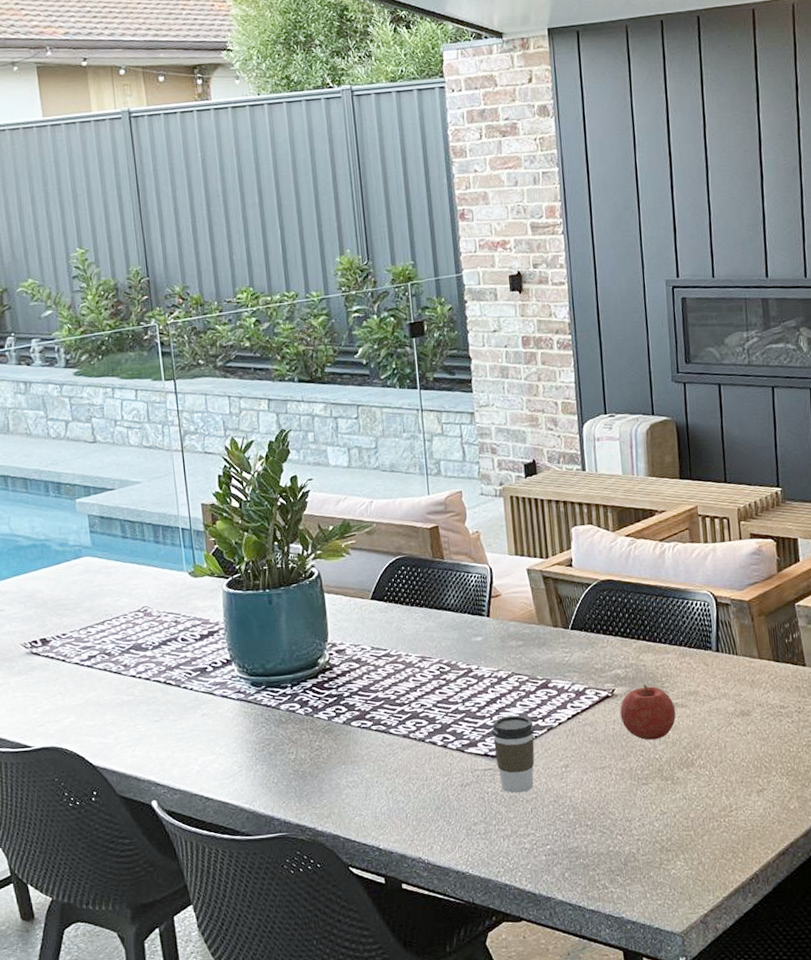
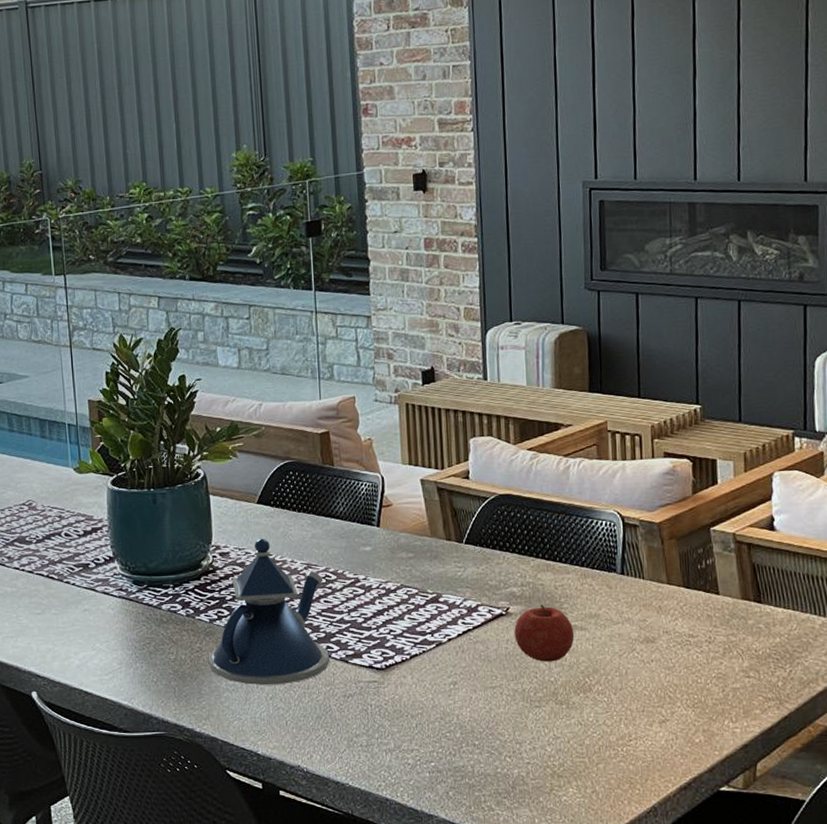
teapot: none [328,633,446,780] -> present [209,538,330,685]
coffee cup: present [491,715,535,794] -> none [377,628,423,708]

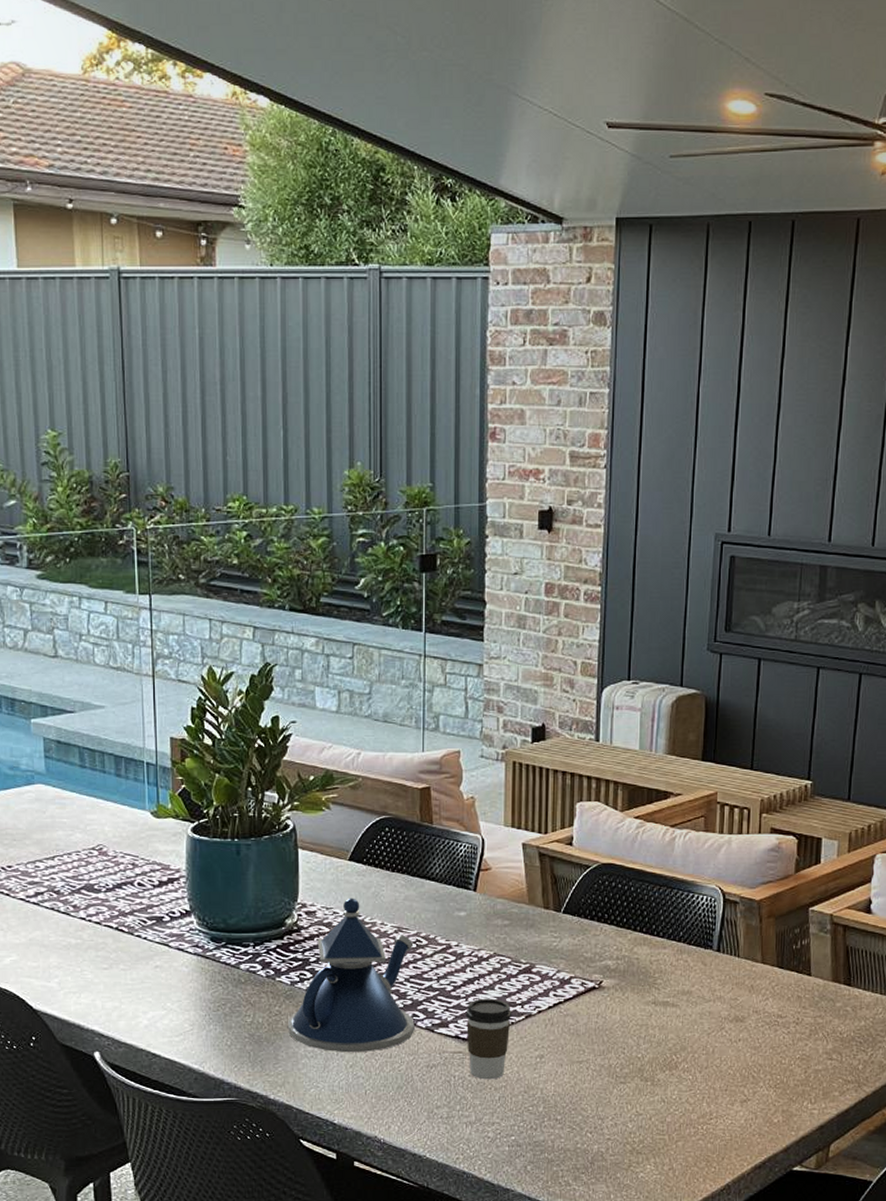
coffee cup: none [377,628,423,708] -> present [465,998,512,1080]
fruit: present [514,604,575,662] -> none [605,979,666,1038]

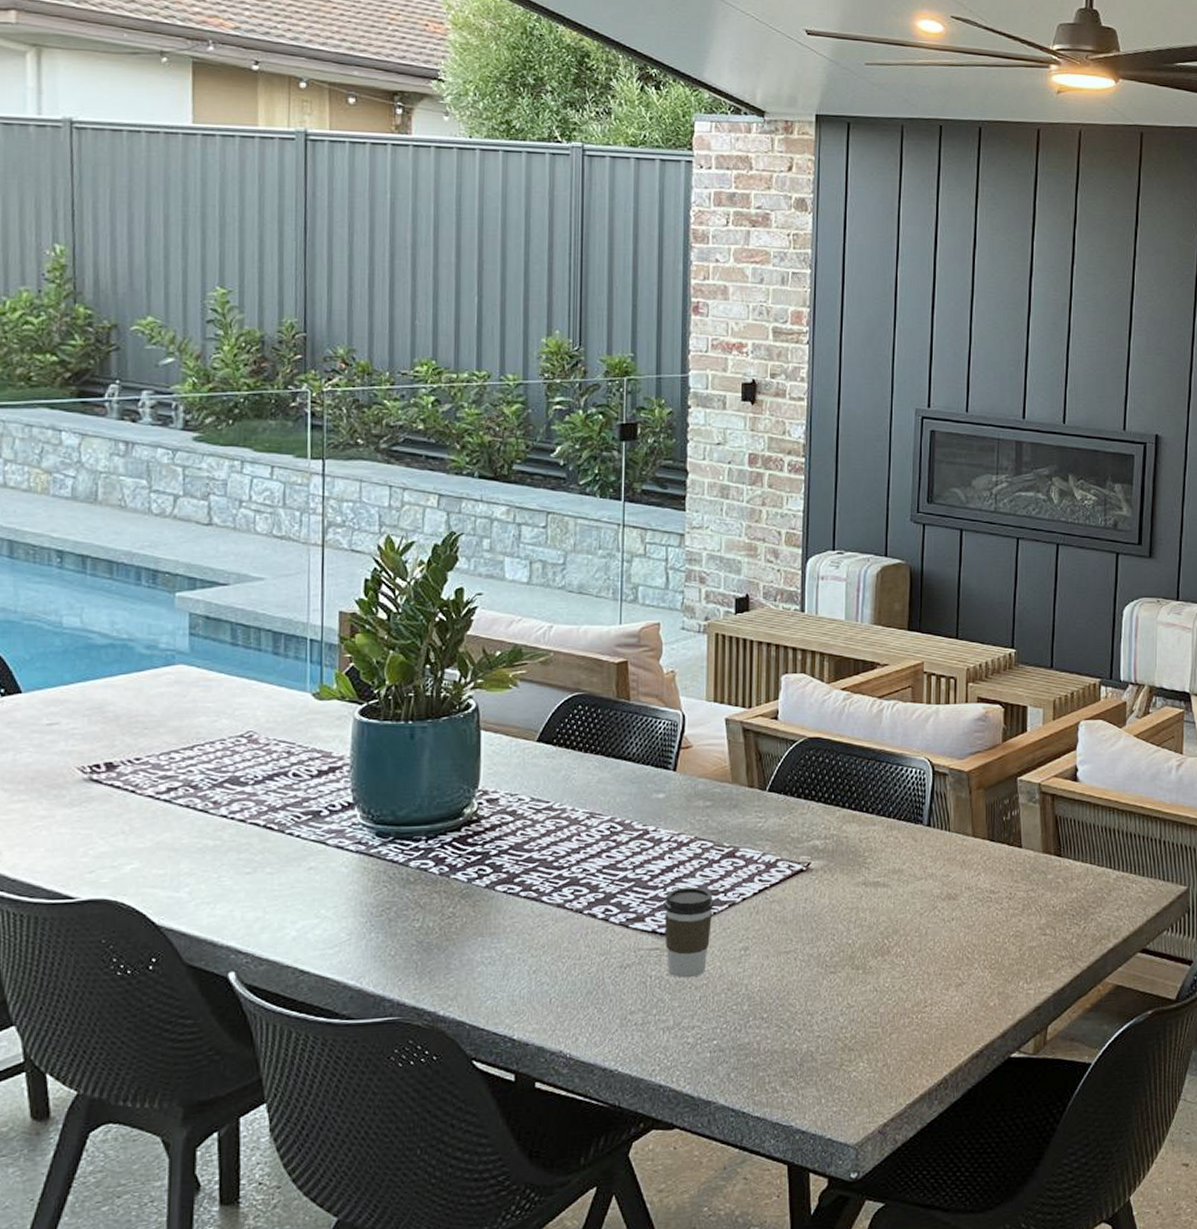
teapot: present [288,898,415,1053] -> none [463,782,607,957]

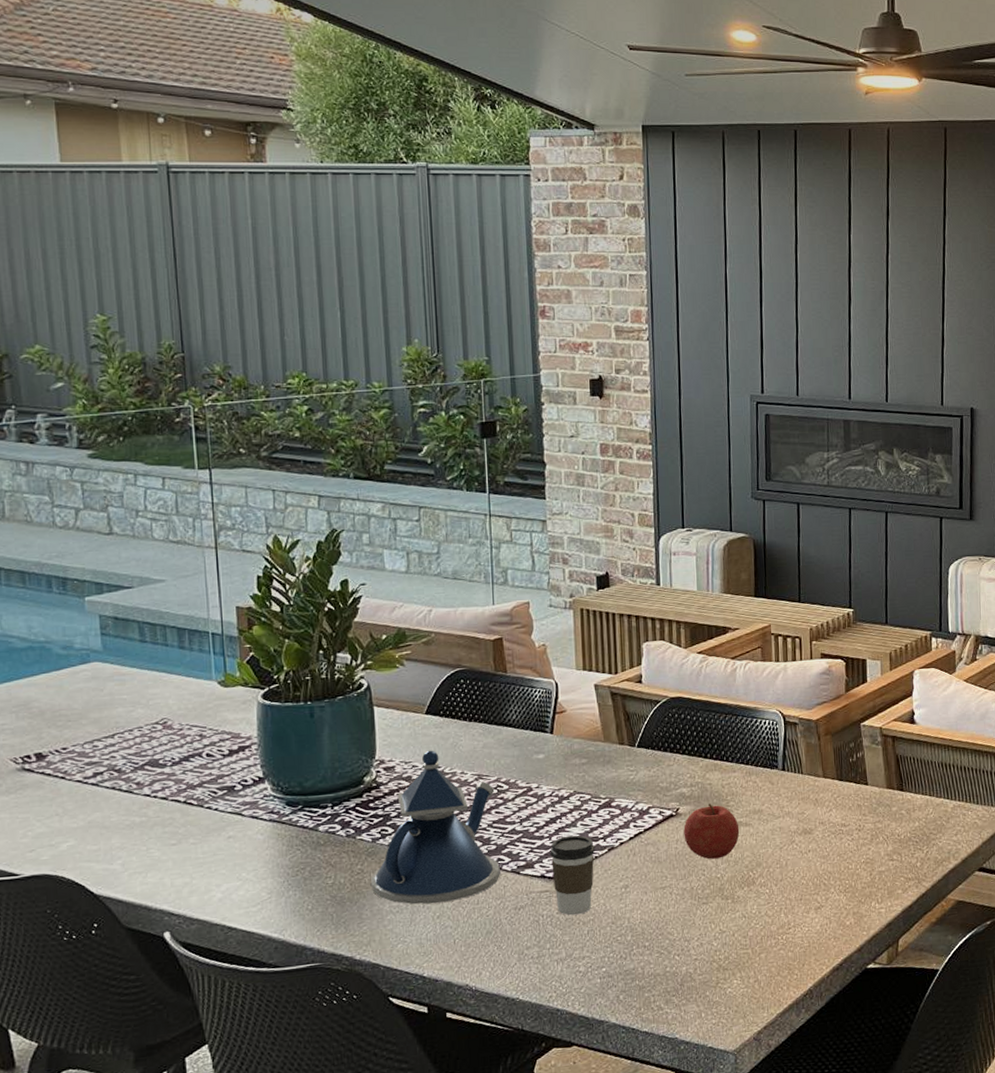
teapot: none [463,782,607,957] -> present [371,750,501,905]
fruit: none [814,859,876,923] -> present [683,803,740,859]

